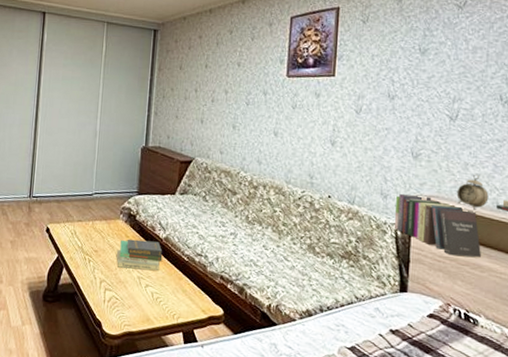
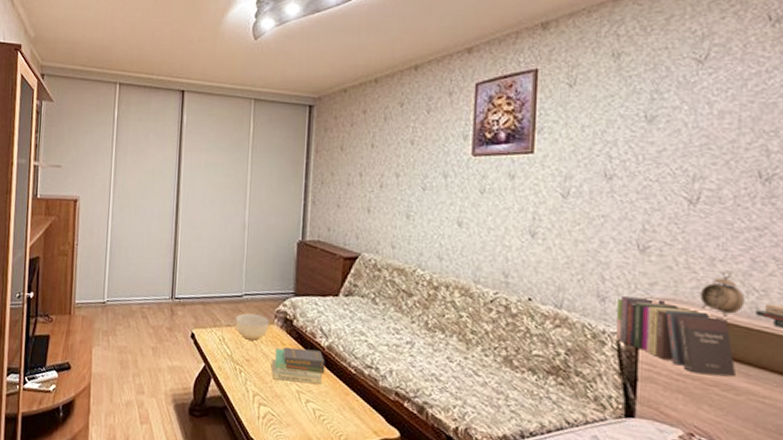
bowl: none [85,209,117,234] -> present [234,313,270,341]

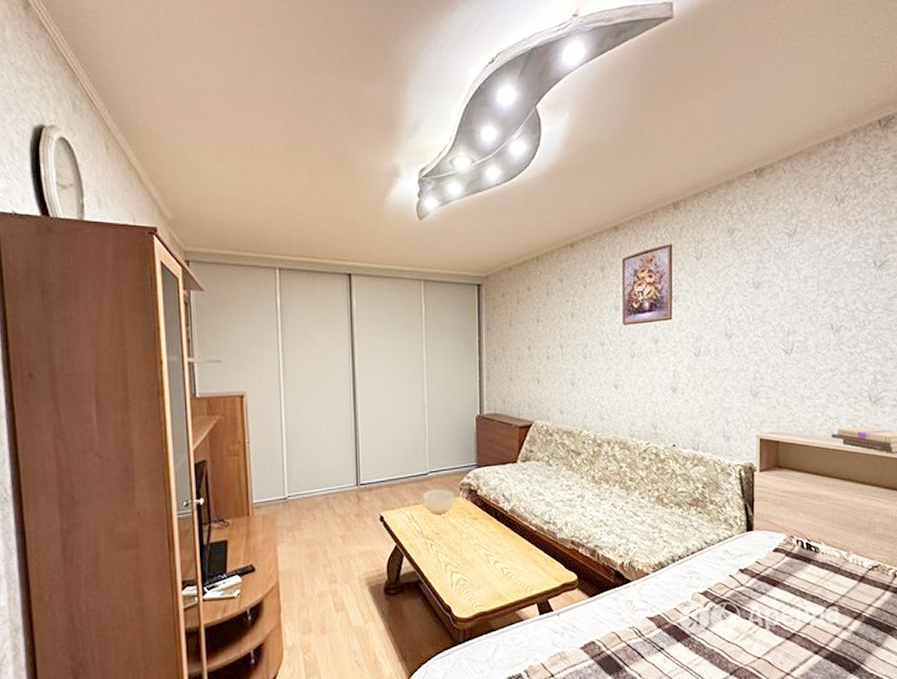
books: present [271,347,326,384] -> none [459,515,509,547]
books: present [615,295,735,376] -> none [737,433,819,488]
alarm clock: present [700,271,745,315] -> none [795,406,824,440]

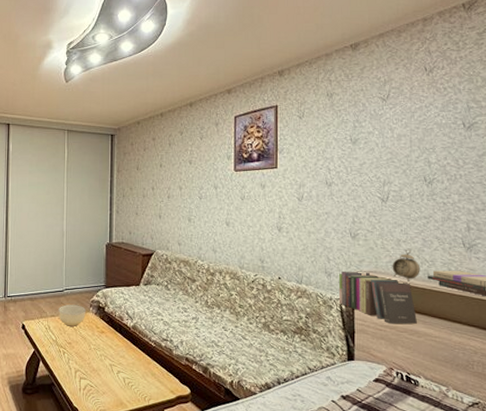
books: none [737,433,819,488] -> present [338,270,417,324]
alarm clock: none [795,406,824,440] -> present [392,249,420,280]

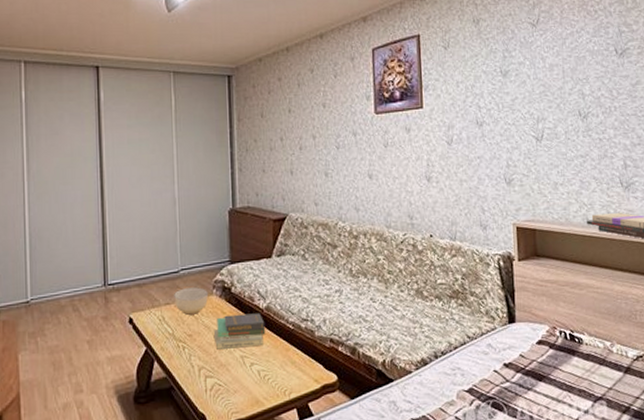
books: none [88,329,131,358] -> present [213,313,266,350]
books: present [338,270,417,324] -> none [495,221,578,277]
alarm clock: present [392,249,420,280] -> none [550,192,579,227]

